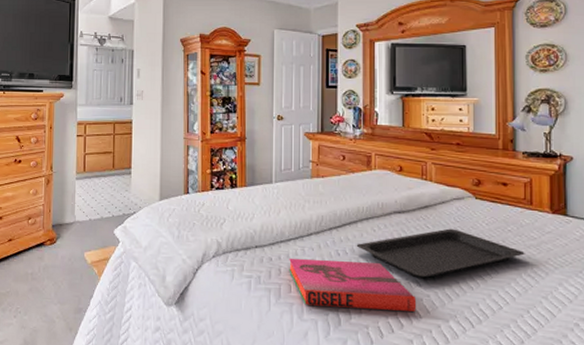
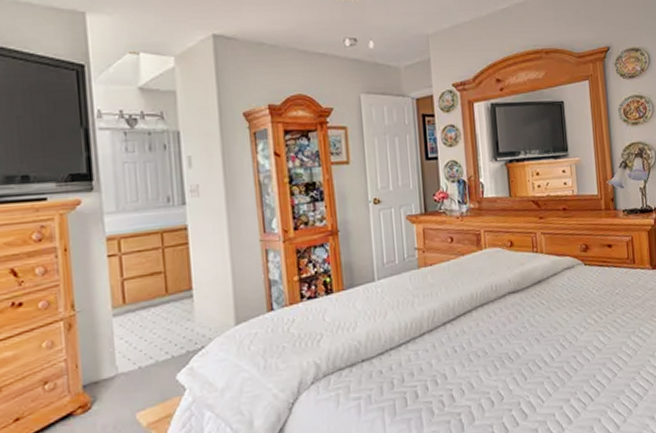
hardback book: present [289,257,417,311] -> none [402,352,539,417]
serving tray: present [356,228,525,279] -> none [473,300,632,361]

